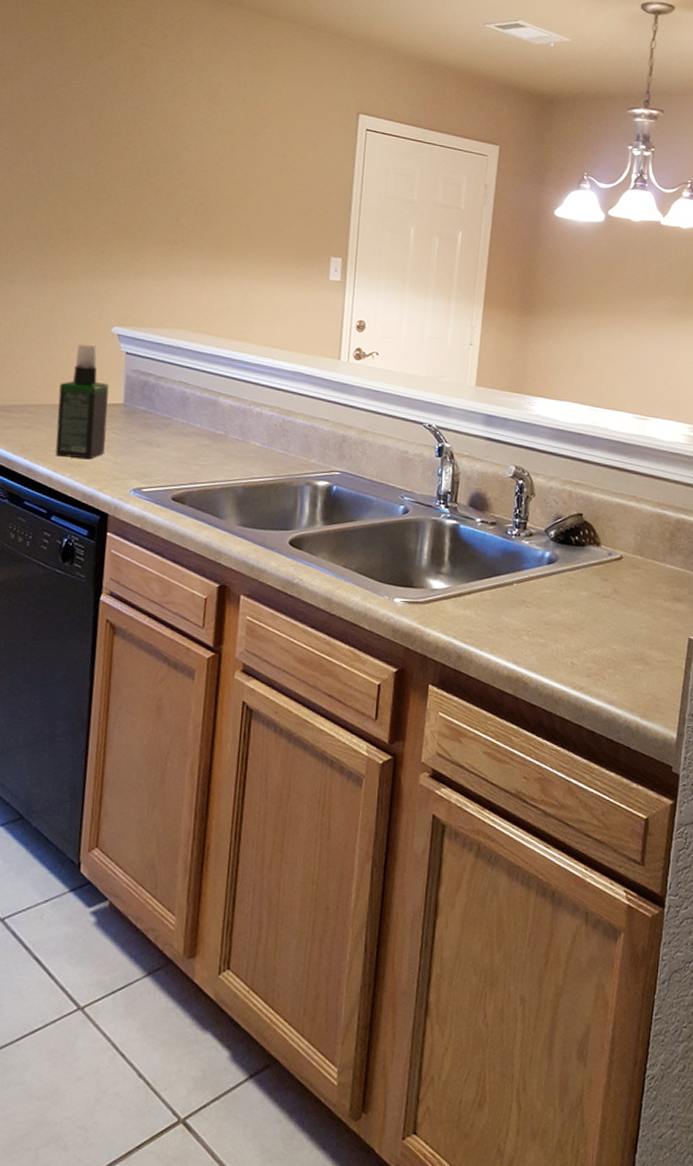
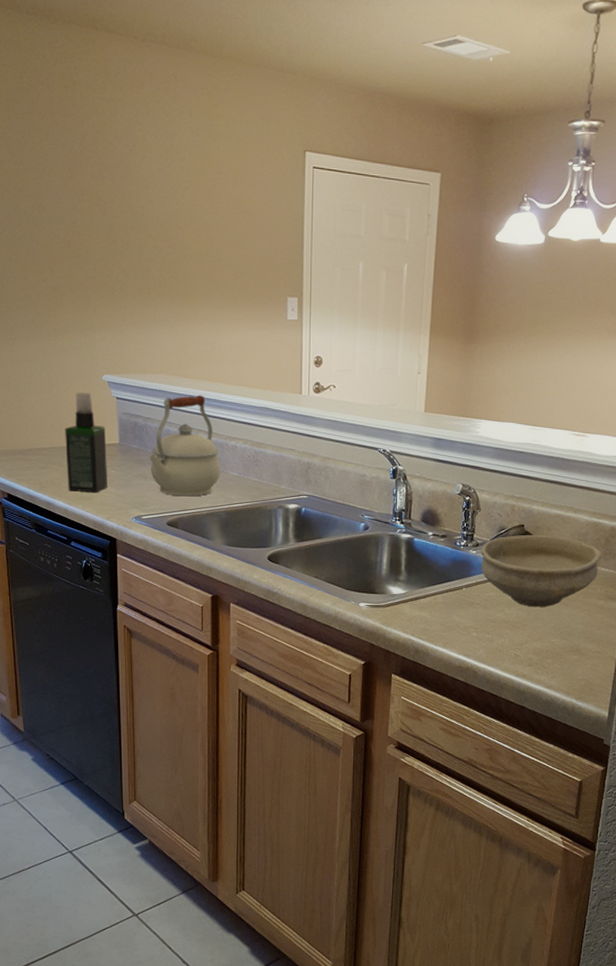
kettle: none [157,355,242,468] -> present [148,395,221,497]
bowl: none [534,525,667,609] -> present [481,535,602,608]

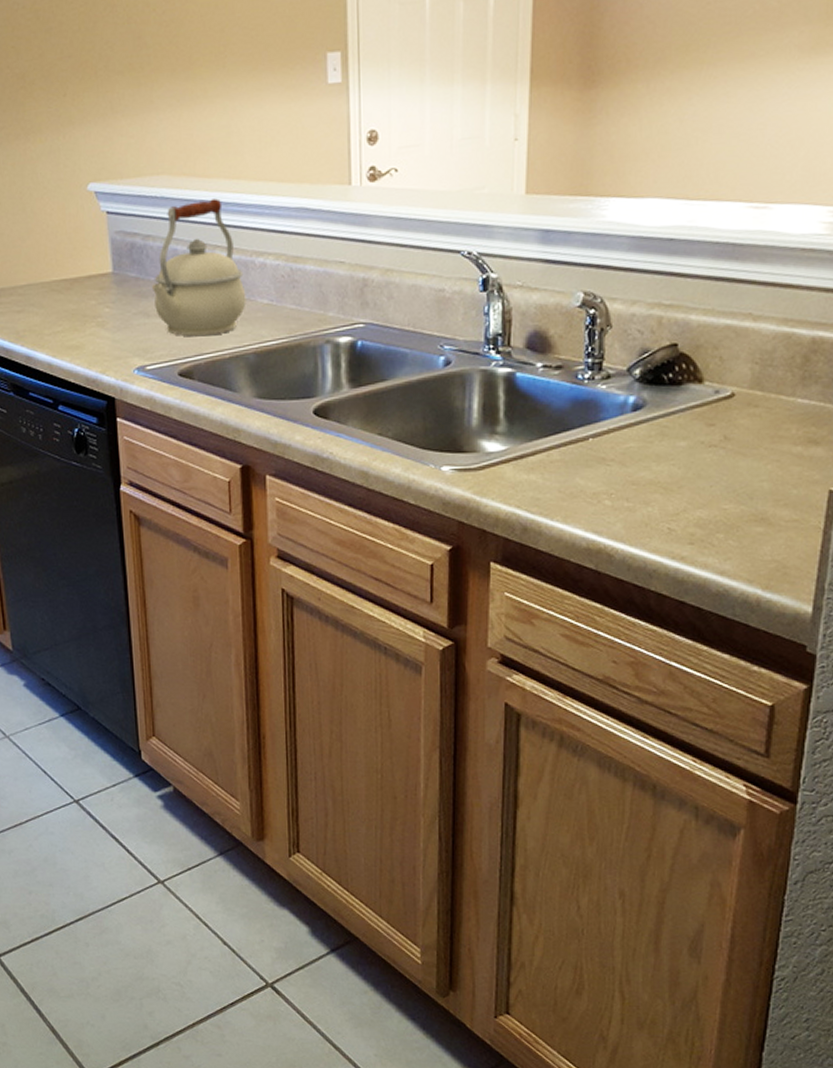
spray bottle: present [65,393,108,493] -> none [44,209,102,340]
bowl: present [481,535,602,608] -> none [614,356,798,461]

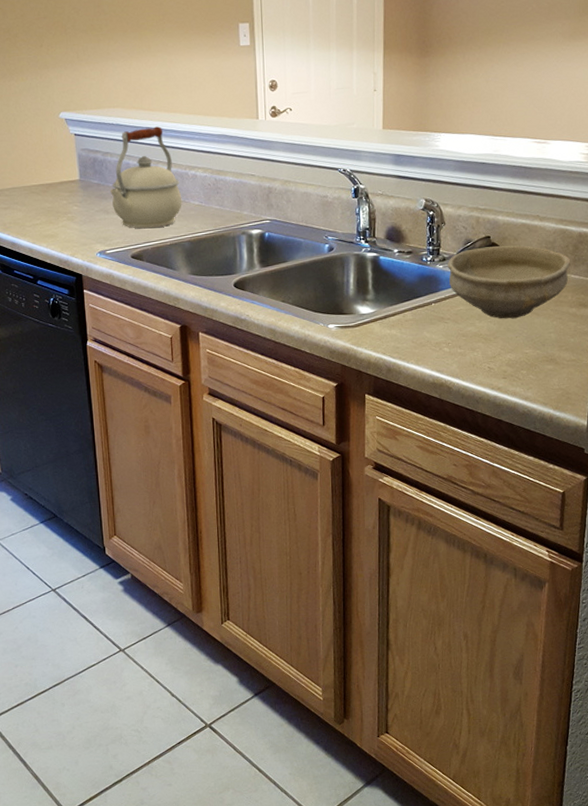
bowl: none [614,356,798,461] -> present [448,245,571,319]

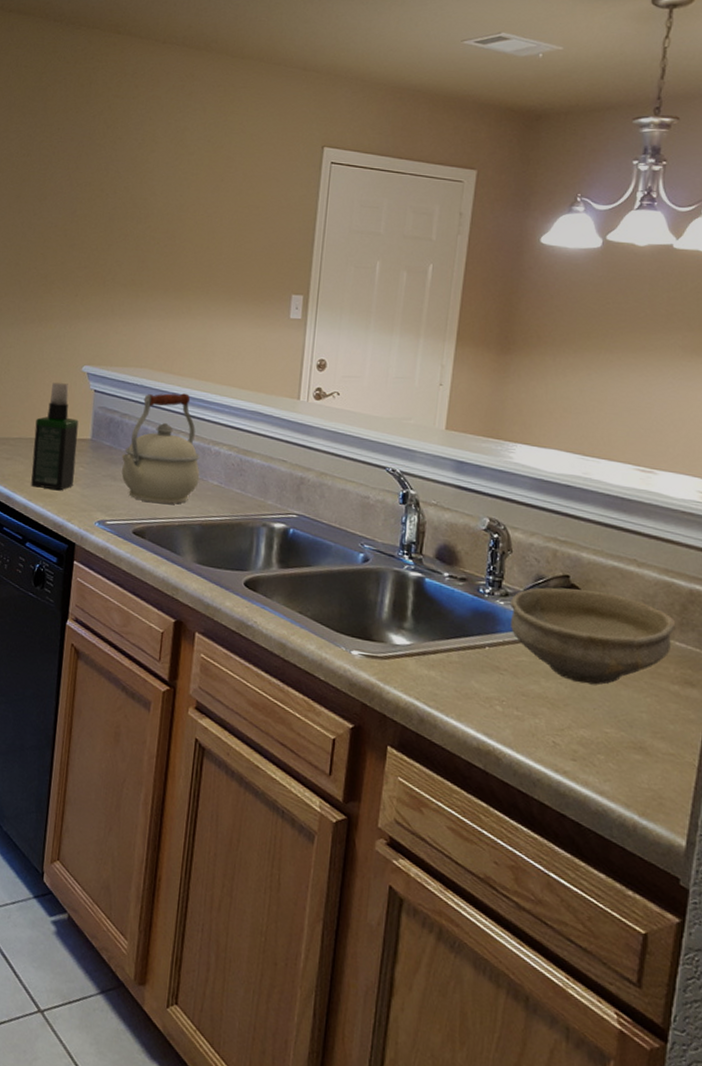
spray bottle: none [25,131,71,231] -> present [31,382,79,491]

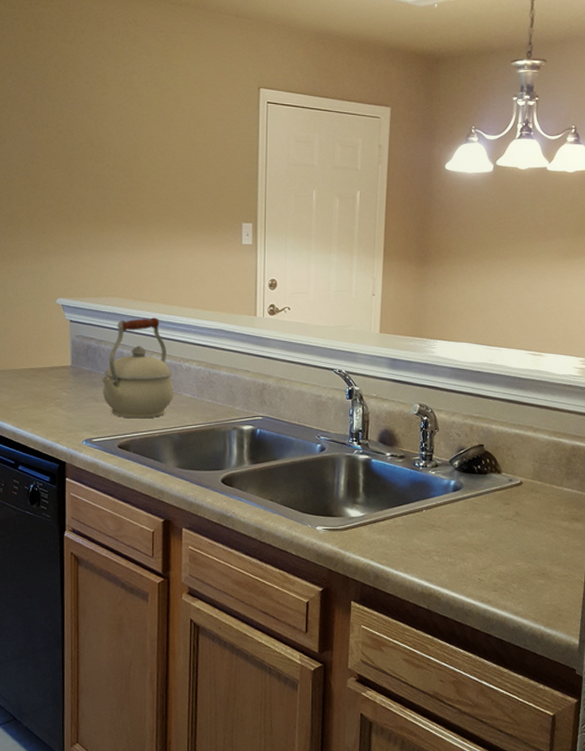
spray bottle: present [31,382,79,491] -> none [16,316,59,416]
bowl: present [511,587,676,685] -> none [440,455,564,530]

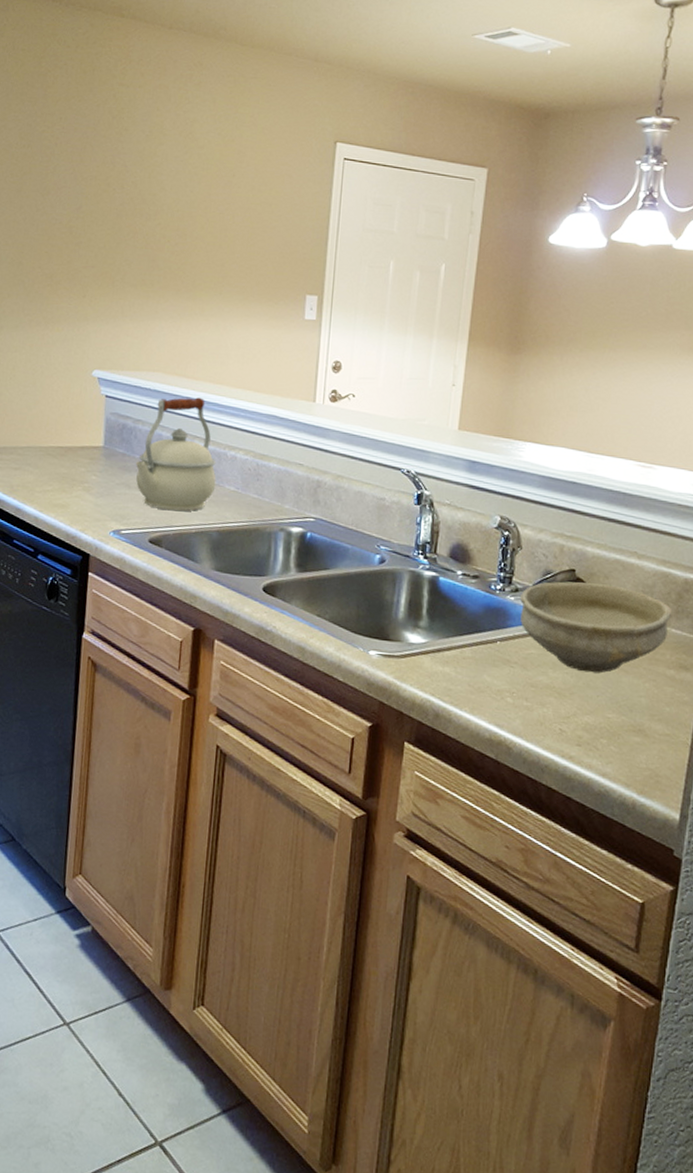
bowl: none [440,455,564,530] -> present [520,581,672,674]

